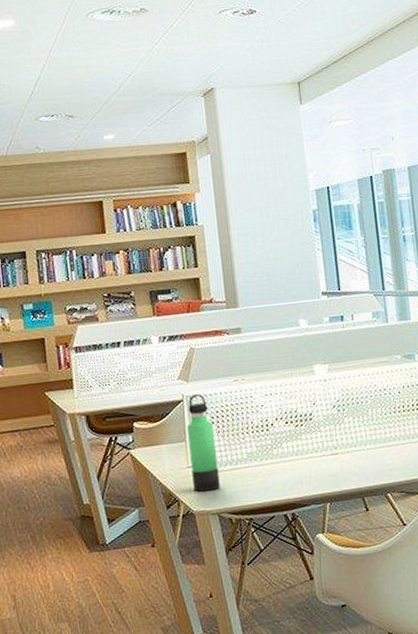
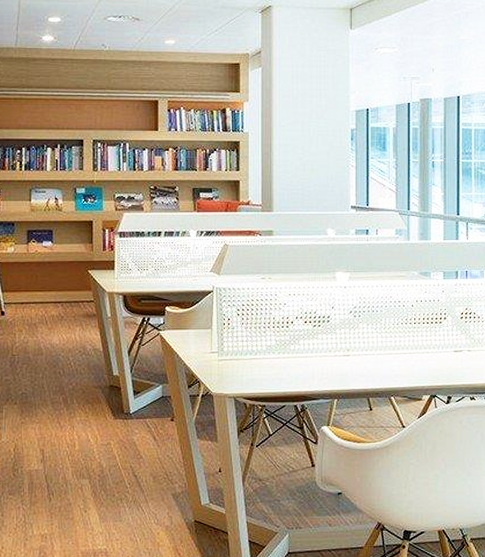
thermos bottle: present [187,393,220,492] -> none [214,286,239,376]

